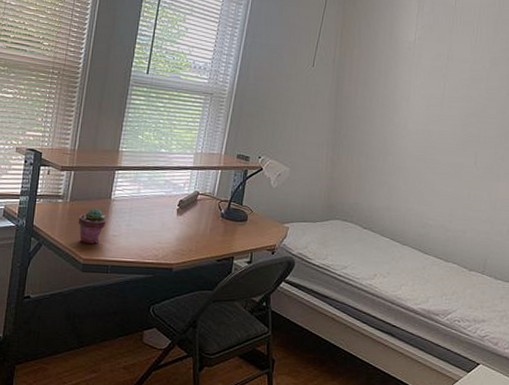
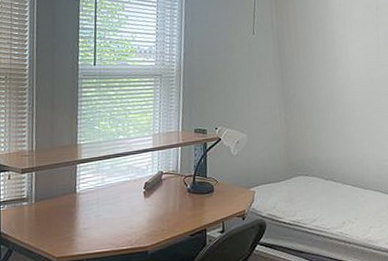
potted succulent: present [78,208,107,244] -> none [46,204,75,242]

